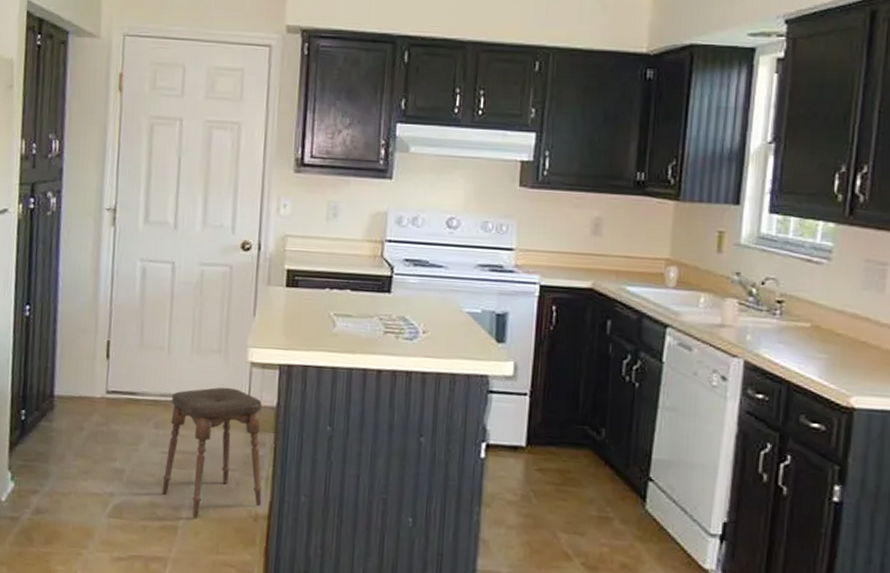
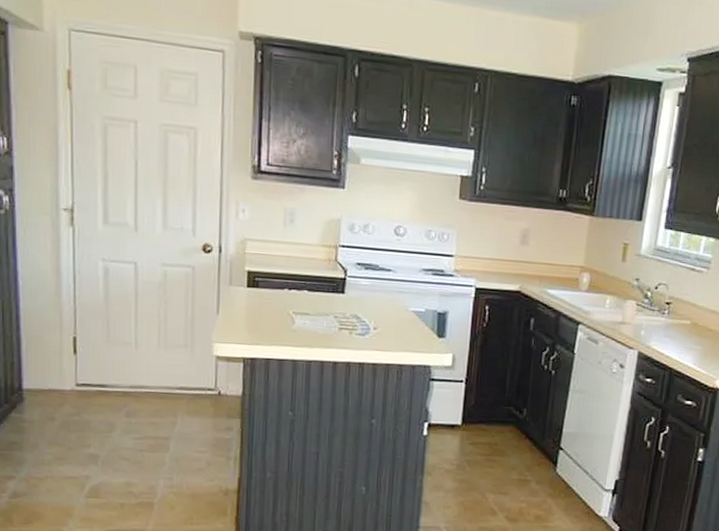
stool: present [162,387,263,518] -> none [136,378,232,495]

